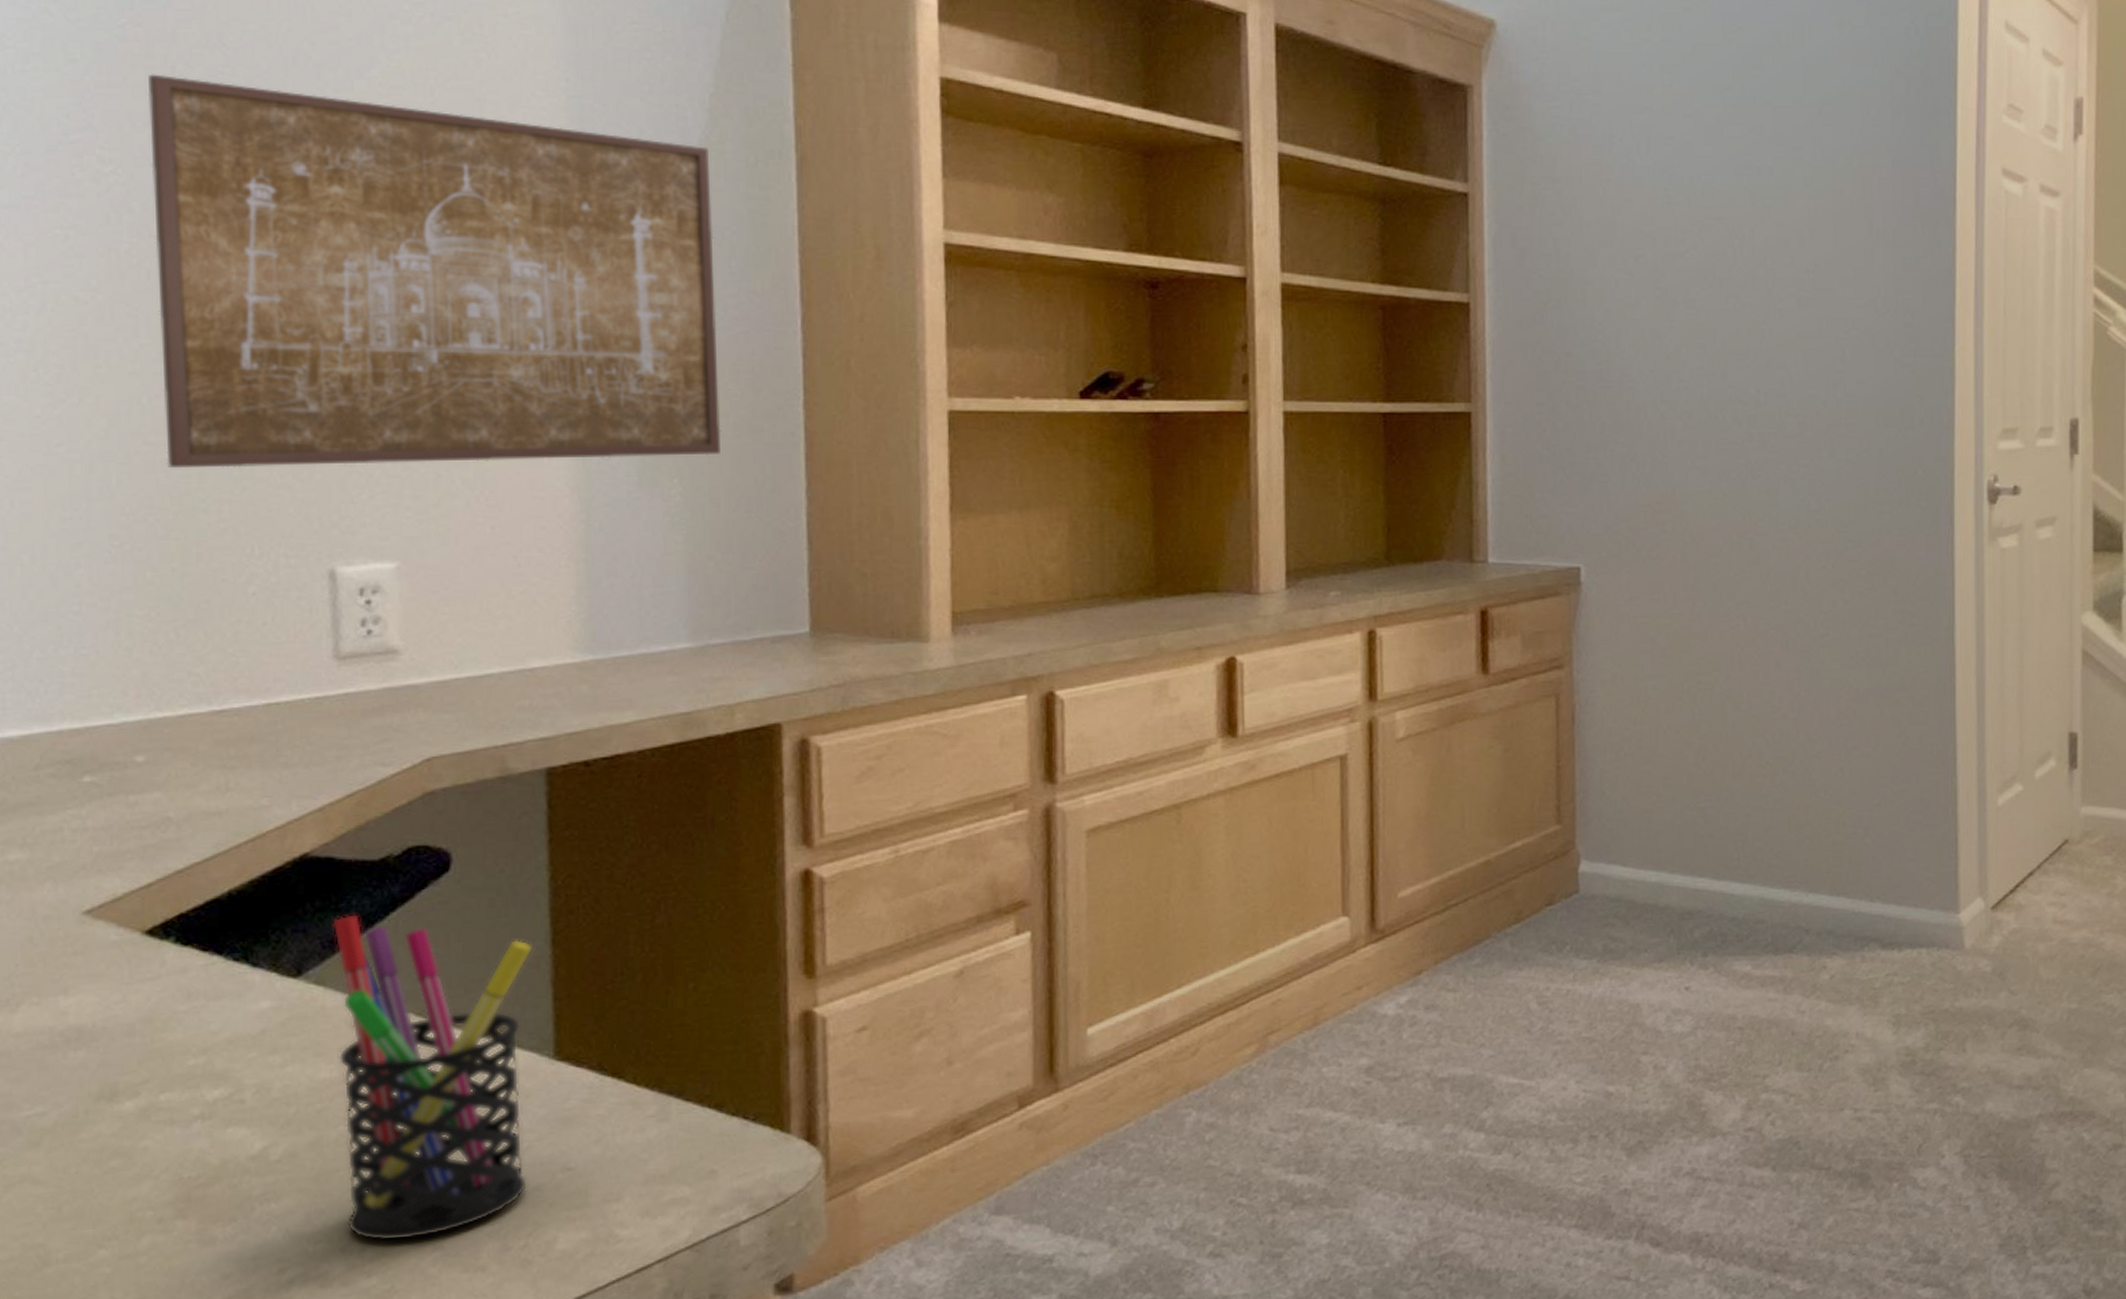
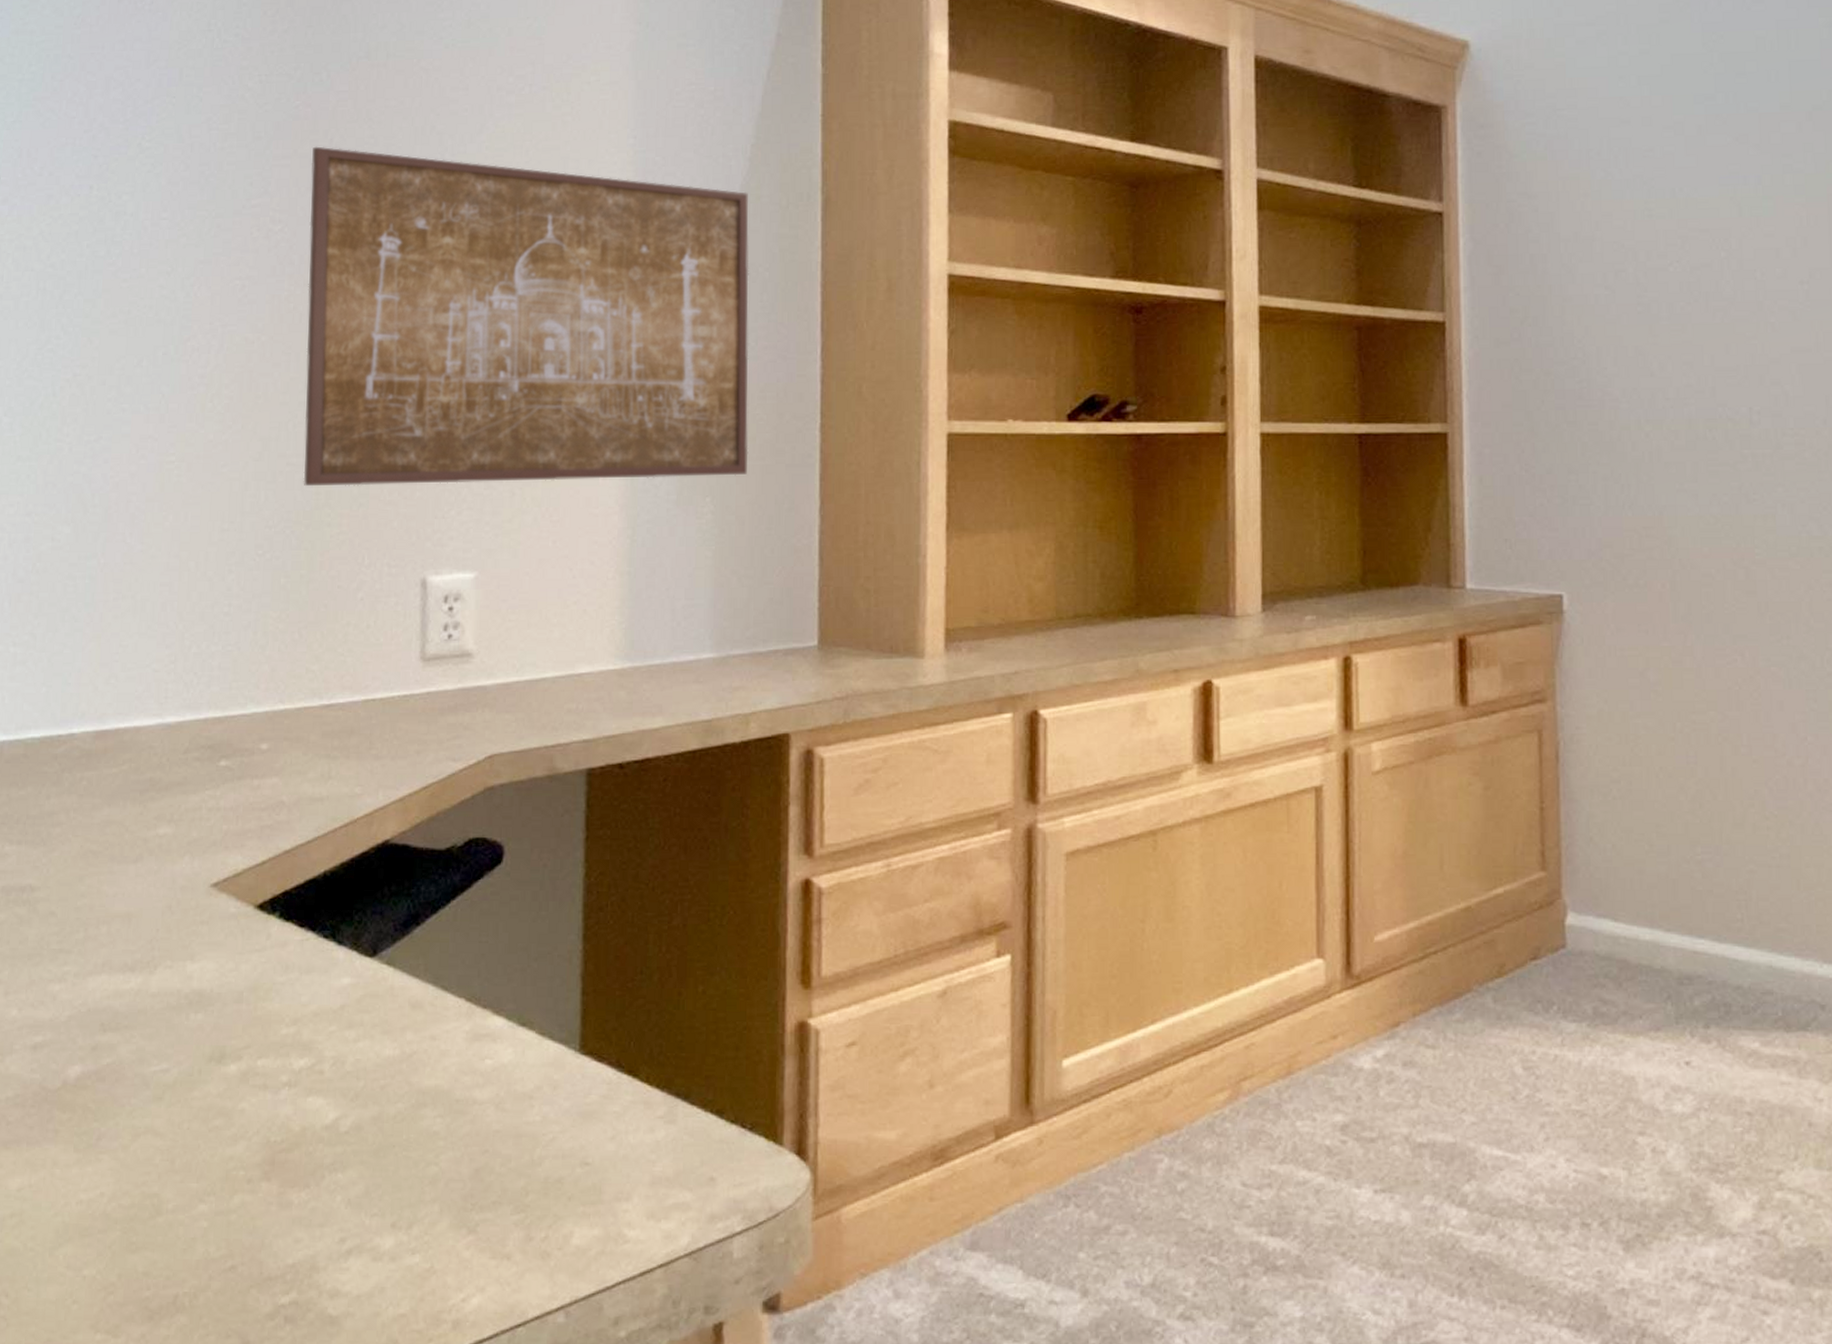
pen holder: present [332,915,534,1242] -> none [398,900,568,1221]

